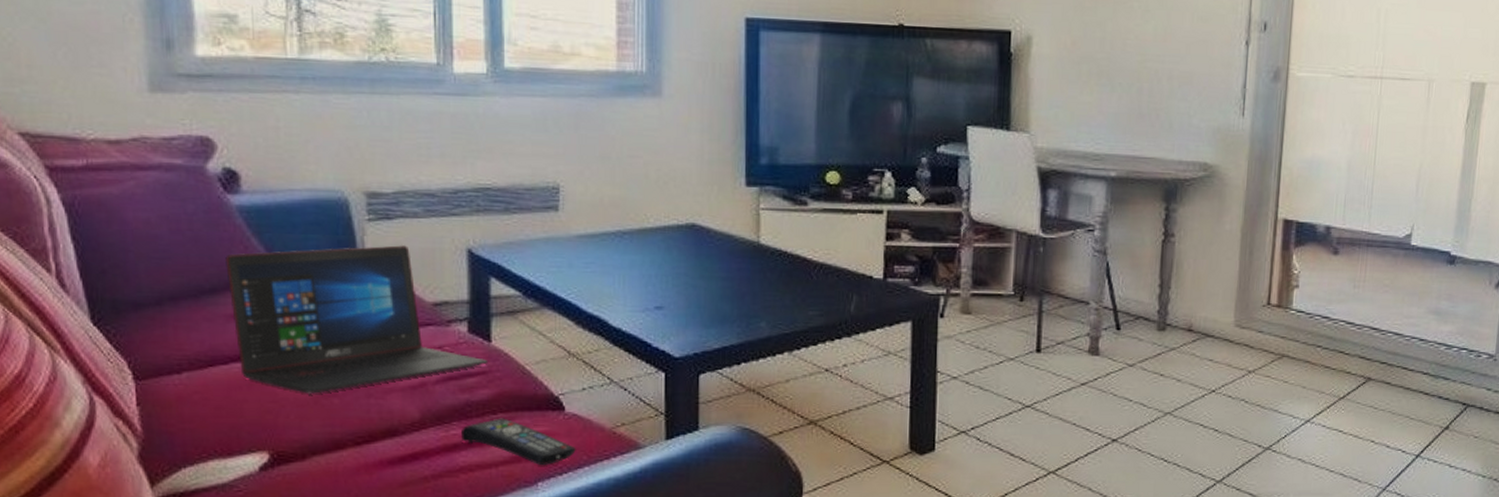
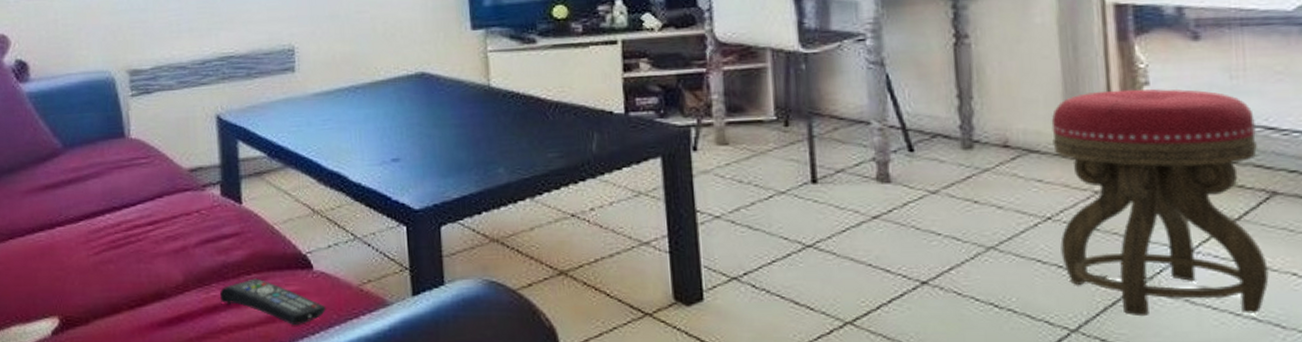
laptop: present [225,245,488,395] -> none [19,116,241,262]
stool: none [1218,289,1365,471] -> present [1051,89,1269,317]

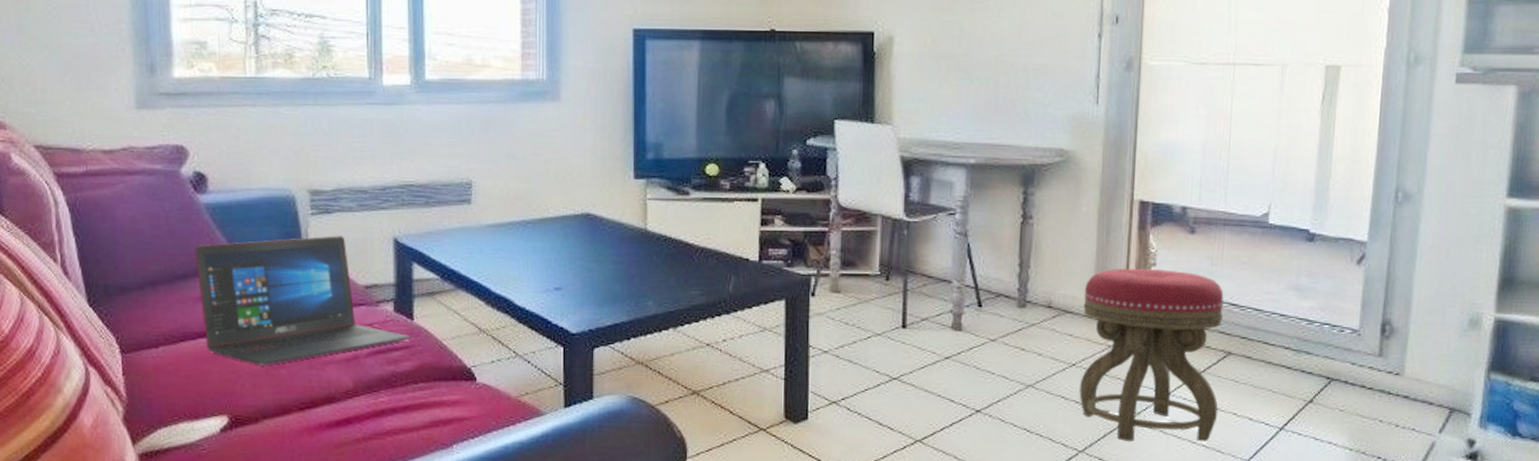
laptop: none [19,116,241,262] -> present [195,236,411,366]
remote control: present [220,278,326,326] -> none [388,387,486,430]

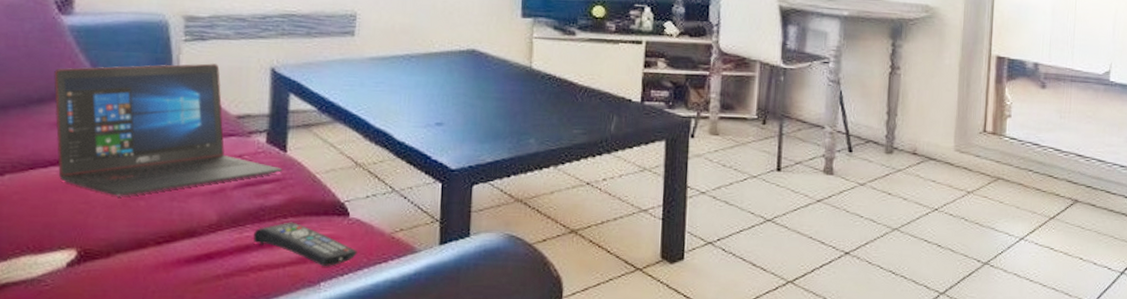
remote control: none [388,387,486,430] -> present [254,222,357,267]
stool: present [1079,268,1224,442] -> none [941,118,1071,285]

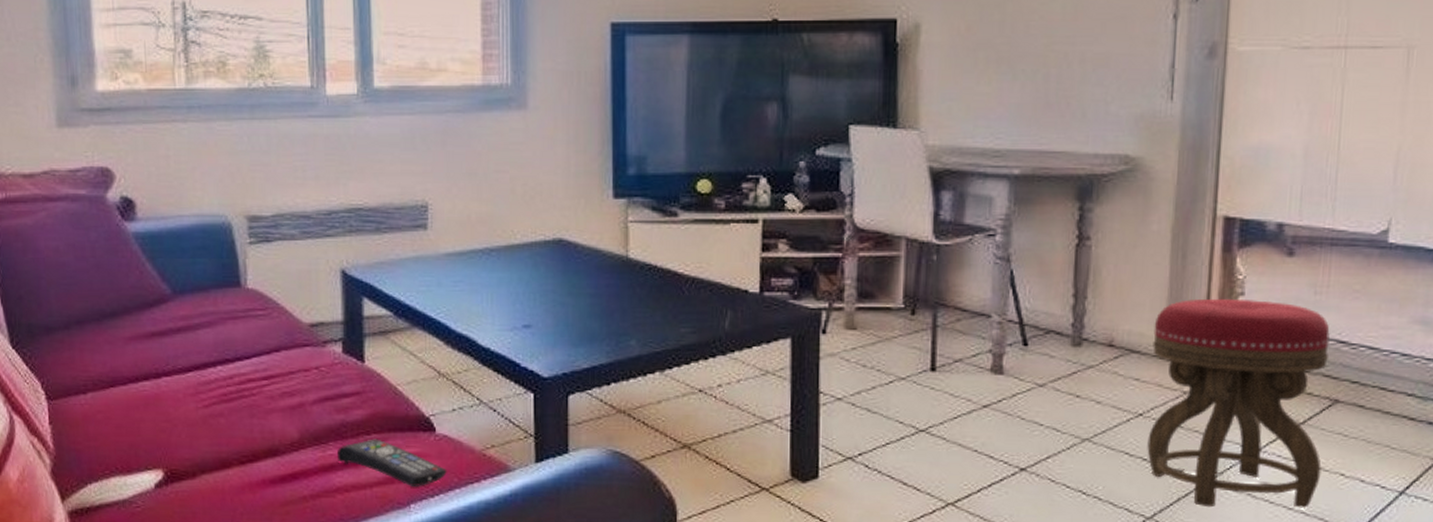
laptop: present [54,63,283,197] -> none [123,267,362,415]
stool: none [941,118,1071,285] -> present [1147,298,1330,508]

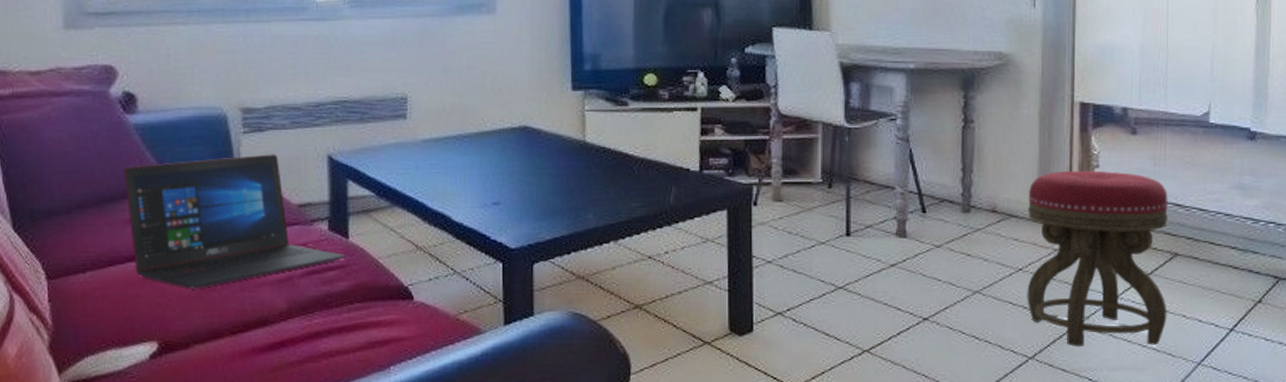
laptop: none [123,267,362,415] -> present [124,154,346,290]
remote control: present [338,438,447,488] -> none [323,307,424,351]

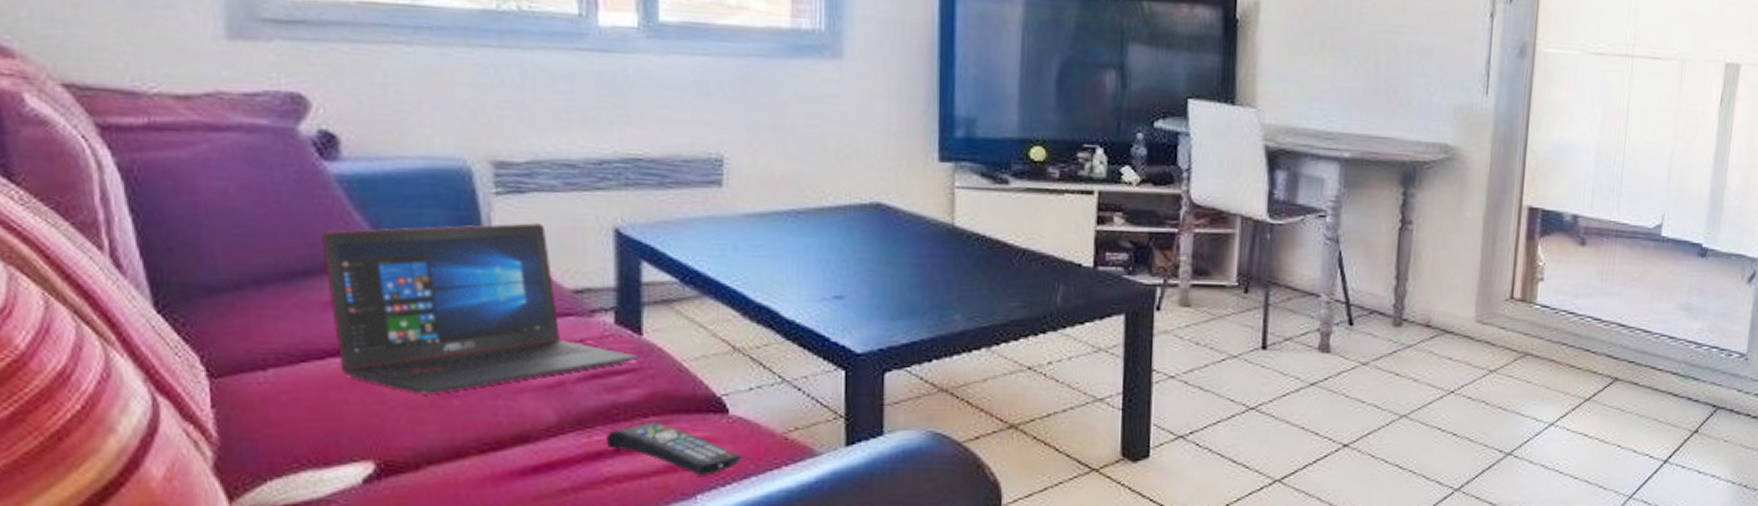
remote control: none [323,307,424,351] -> present [607,422,741,476]
stool: present [1027,170,1168,347] -> none [1457,282,1613,479]

